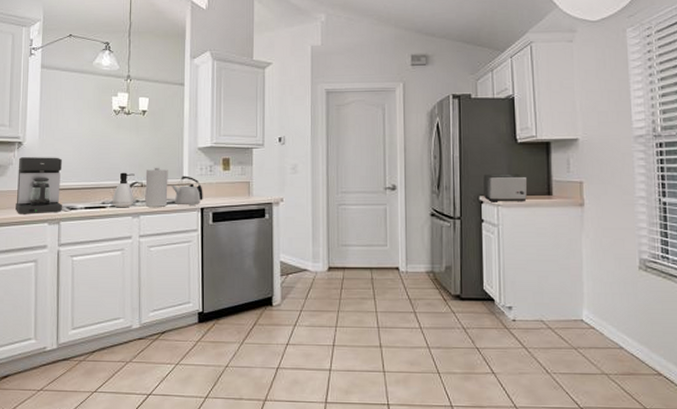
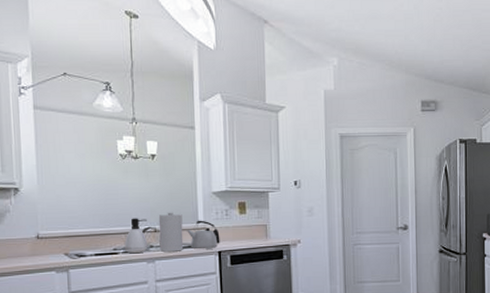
coffee maker: present [16,157,62,216] -> none [16,203,70,264]

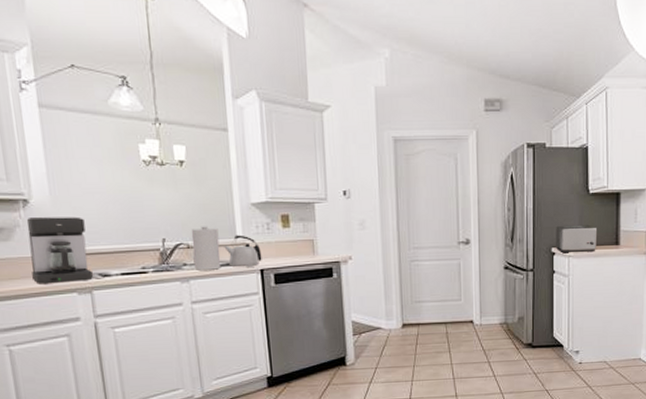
coffee maker: none [16,203,70,264] -> present [26,216,93,286]
soap dispenser: present [124,218,148,254] -> none [153,233,181,273]

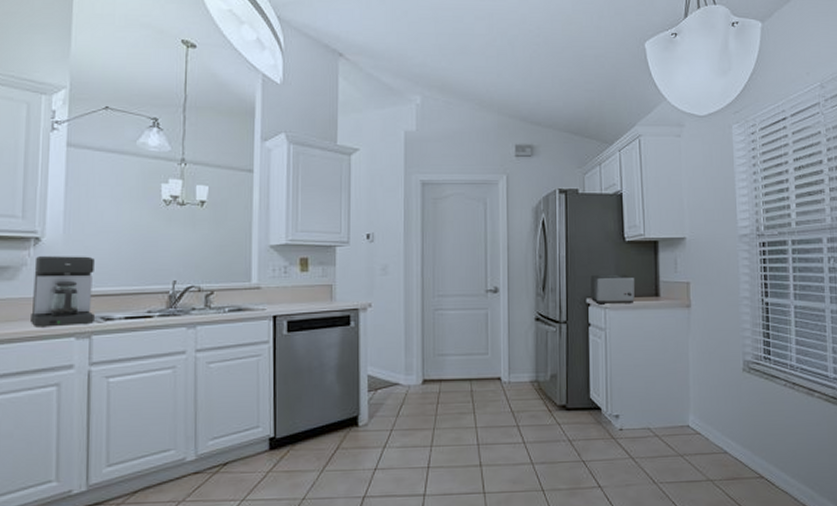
paper towel holder: present [191,226,221,272] -> none [203,268,233,317]
kettle: present [224,235,262,269] -> none [237,278,276,315]

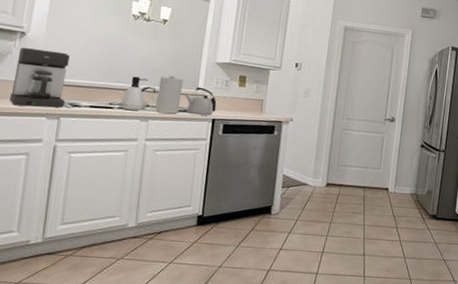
soap dispenser: none [160,274,190,318] -> present [120,76,148,111]
paper towel holder: none [203,268,233,317] -> present [155,75,184,115]
kettle: none [237,278,276,315] -> present [185,87,217,117]

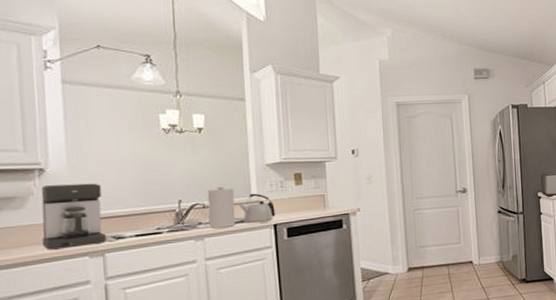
soap dispenser: present [120,76,148,111] -> none [169,194,196,233]

